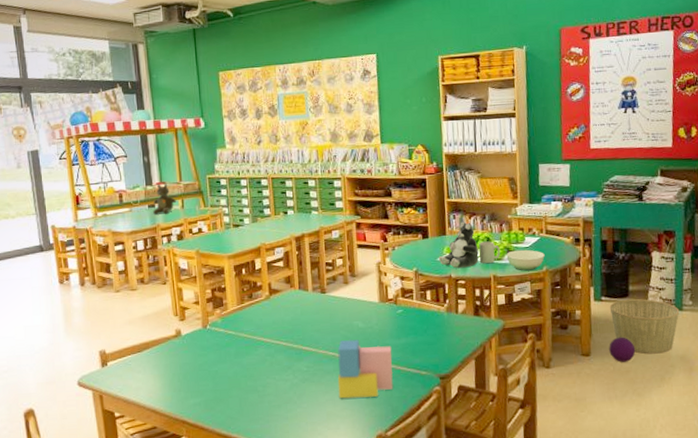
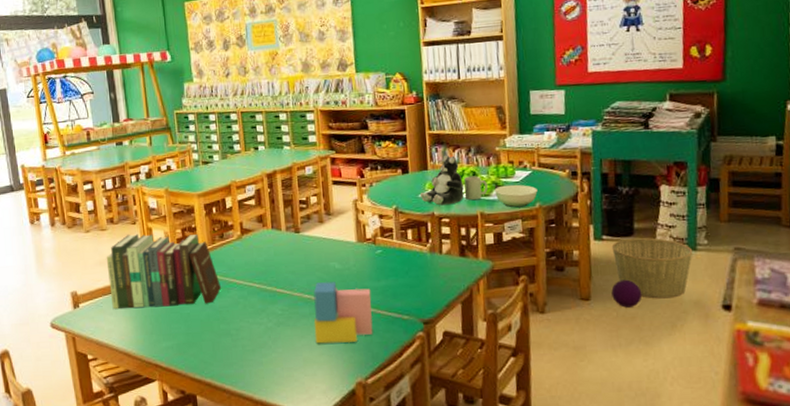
books: none [135,293,249,367] -> present [106,233,221,309]
teddy bear: present [153,184,176,215] -> none [121,120,144,153]

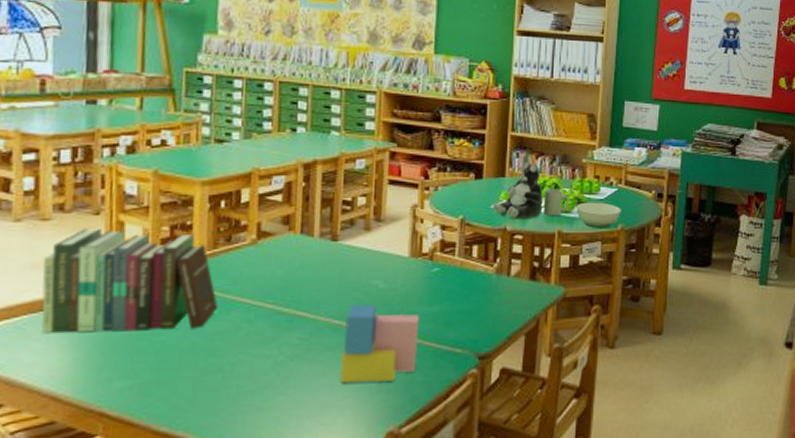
basket: present [611,238,693,299] -> none [688,269,764,335]
toy ball: present [611,279,642,308] -> none [684,313,713,343]

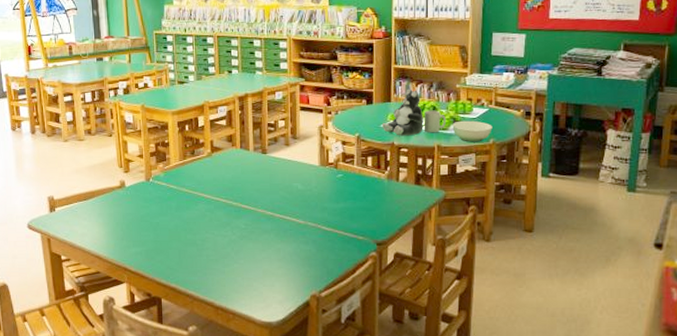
books: present [41,229,218,333] -> none [82,146,189,215]
toy blocks: present [340,304,420,384] -> none [274,201,330,259]

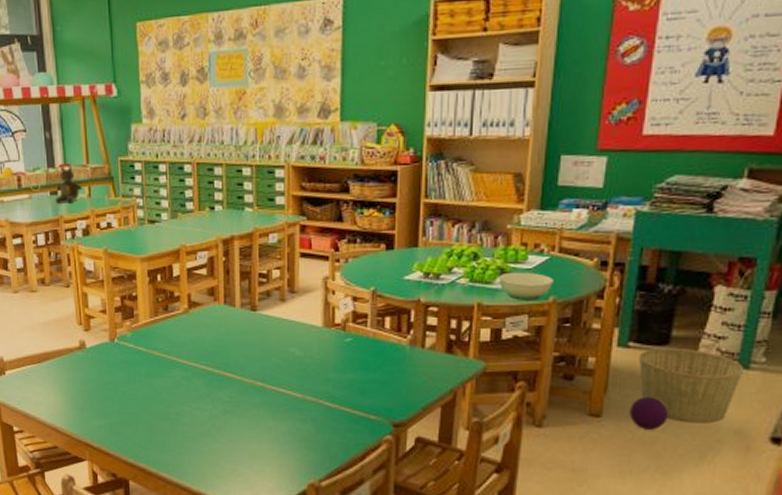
teddy bear: none [101,38,123,68] -> present [55,167,82,204]
plush toy: present [381,89,424,136] -> none [404,230,461,291]
cup: present [423,110,446,133] -> none [460,258,491,288]
toy ball: none [553,215,582,241] -> present [629,396,669,430]
basket: none [557,178,632,234] -> present [638,349,745,423]

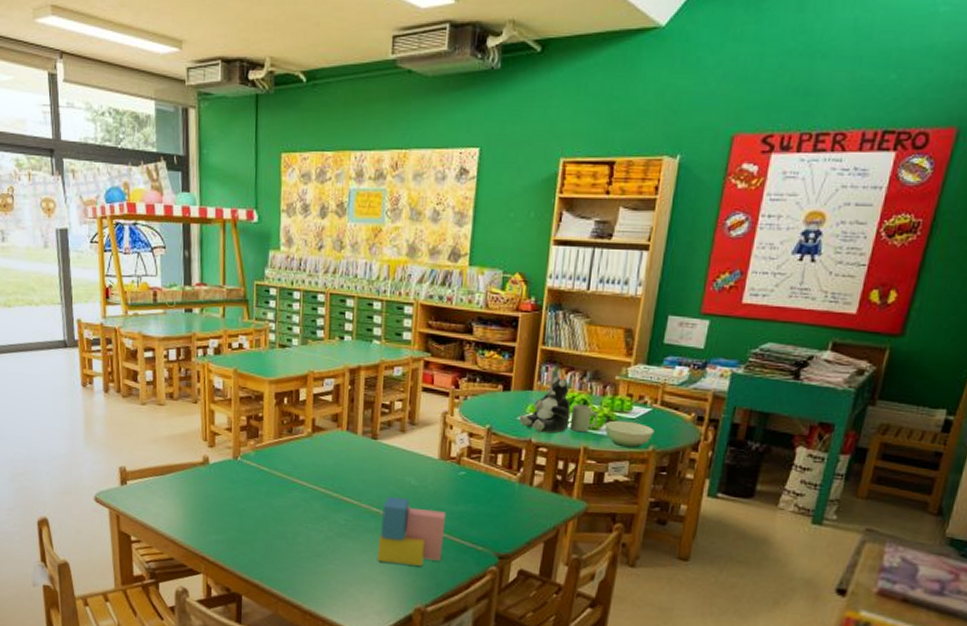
teddy bear: present [55,167,82,204] -> none [190,286,217,322]
toy blocks: none [265,370,335,441] -> present [377,497,446,567]
plush toy: none [404,230,461,291] -> present [518,376,571,434]
cup: none [460,258,491,288] -> present [569,404,598,433]
toy ball: present [629,396,669,430] -> none [714,544,749,576]
basket: present [638,349,745,423] -> none [725,500,818,573]

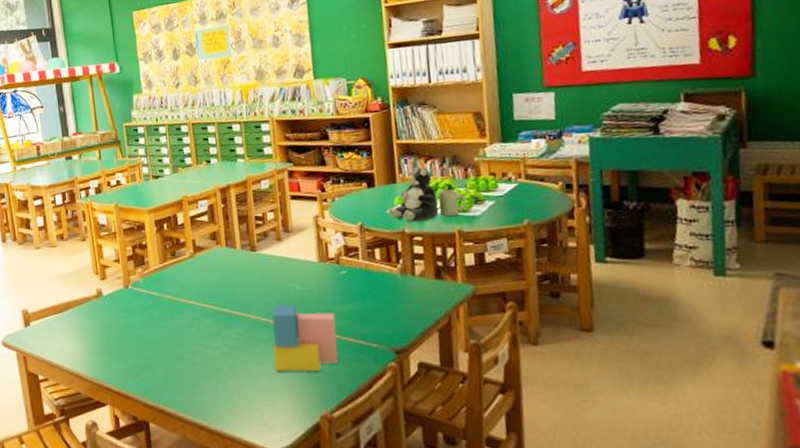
bowl: present [604,420,654,448] -> none [474,199,525,225]

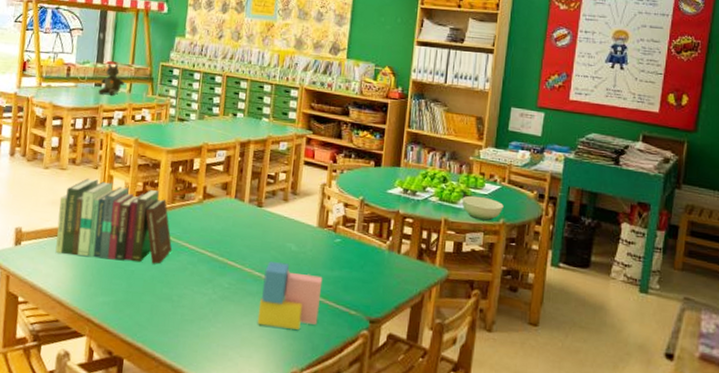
books: none [56,251,173,328] -> present [55,178,172,264]
teddy bear: none [70,134,93,167] -> present [98,64,125,96]
plush toy: present [388,166,439,223] -> none [388,155,433,206]
cup: present [438,189,466,217] -> none [431,180,456,206]
bowl: none [474,199,525,225] -> present [462,195,504,221]

